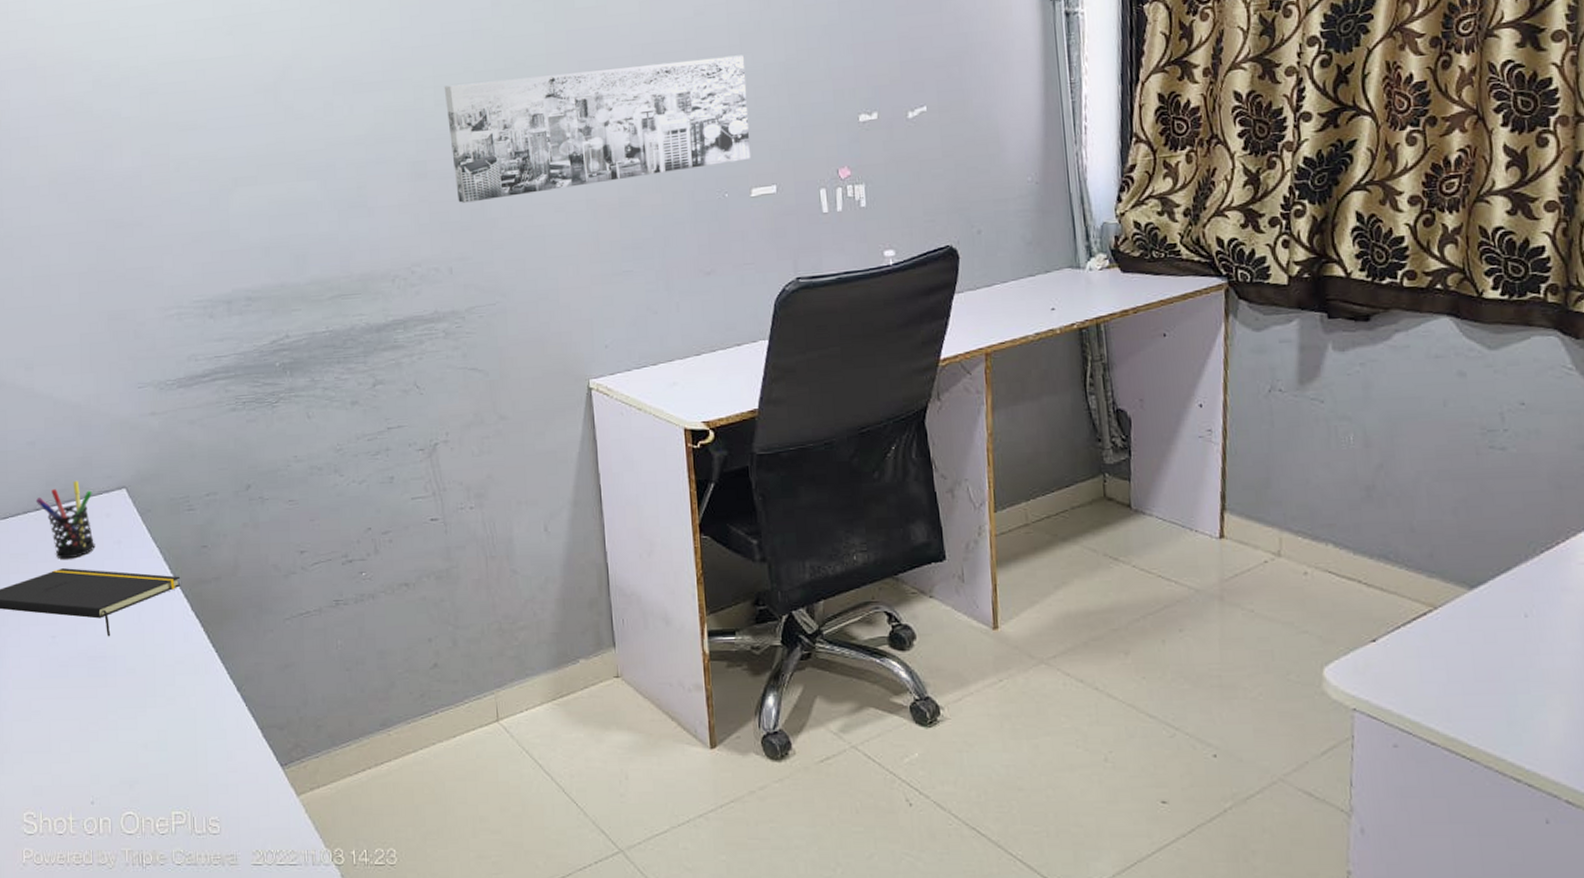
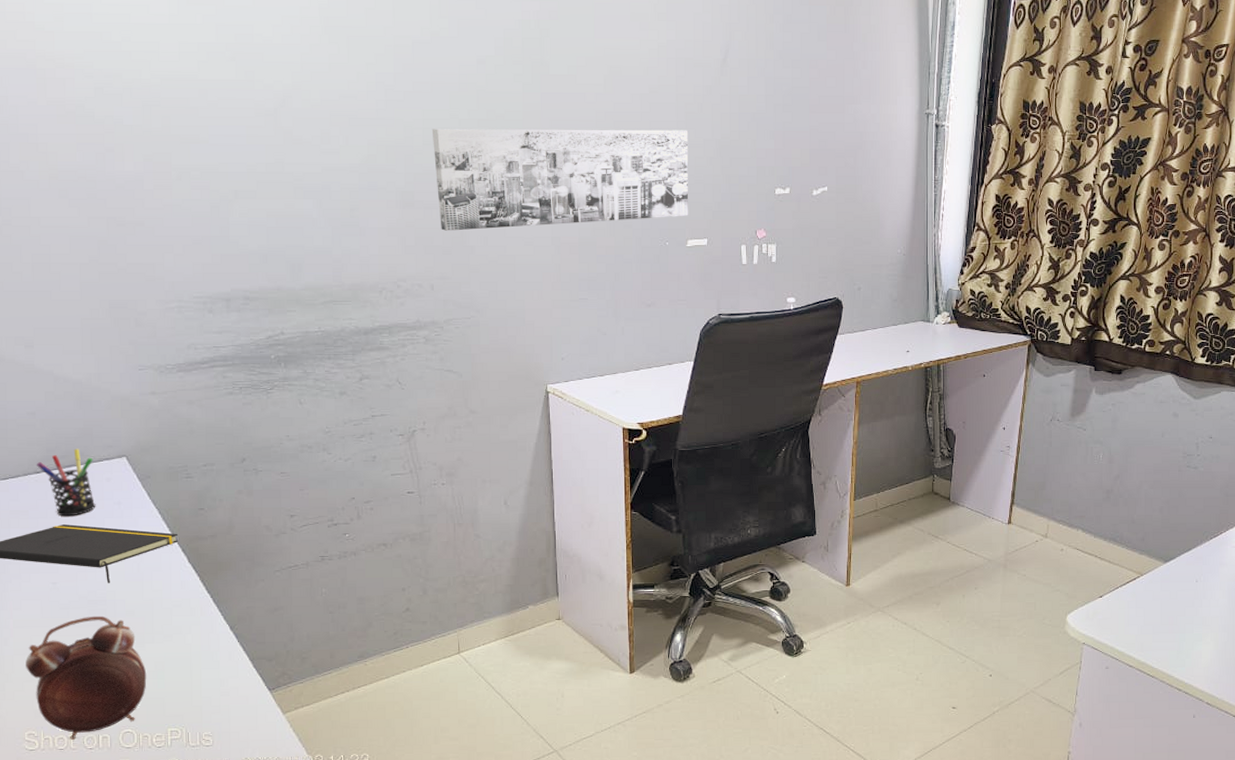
alarm clock: none [25,674,149,823] -> present [26,615,147,740]

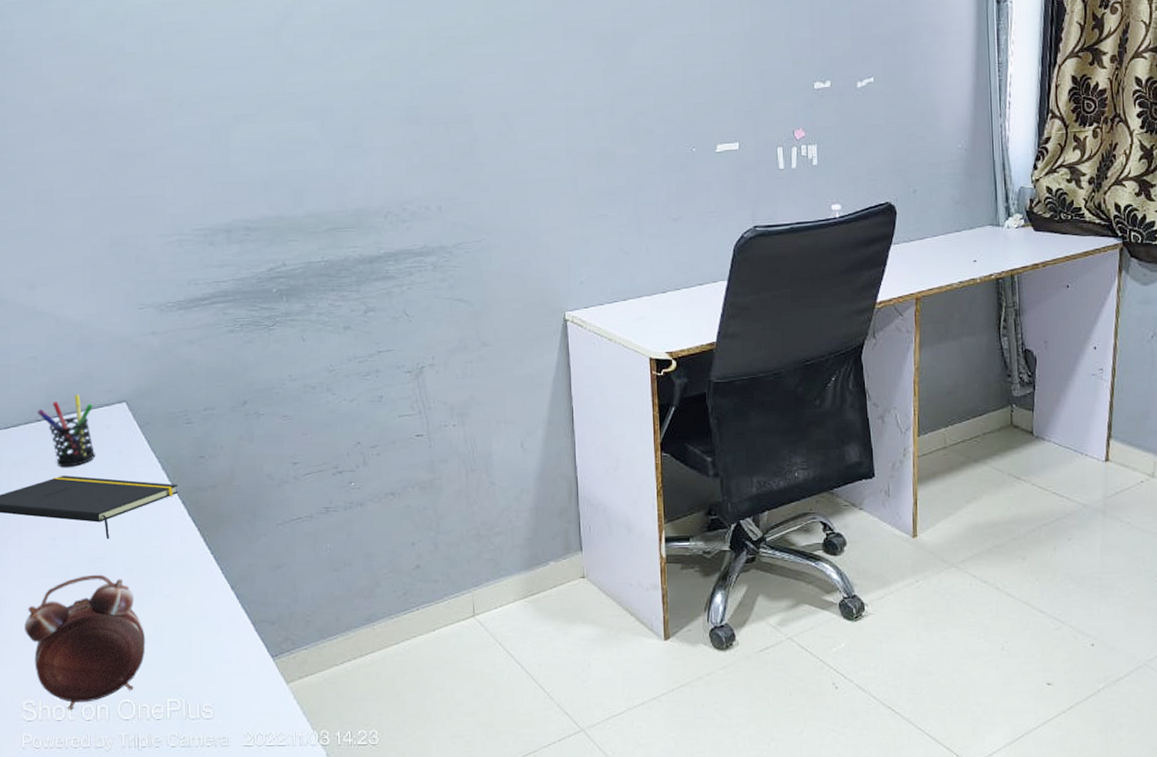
wall art: present [431,128,688,231] -> none [437,23,716,147]

